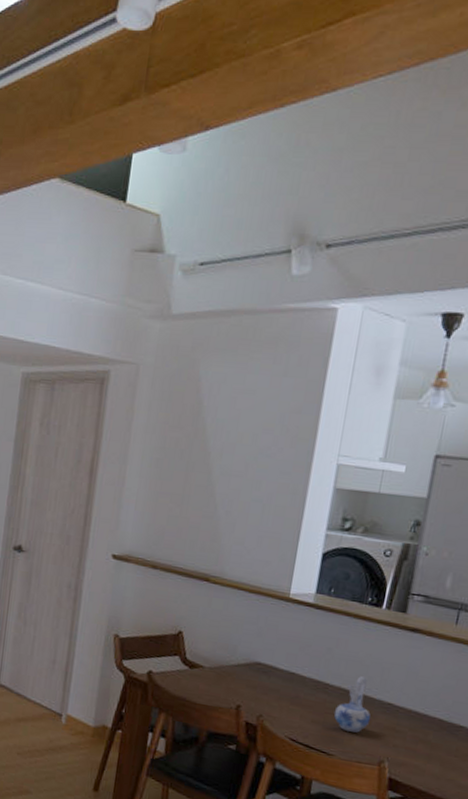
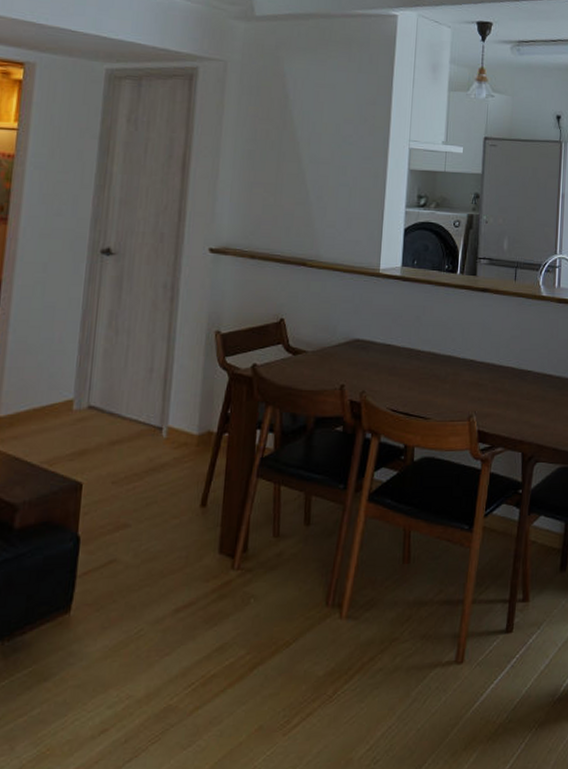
ceramic pitcher: present [333,676,371,733] -> none [427,339,458,393]

